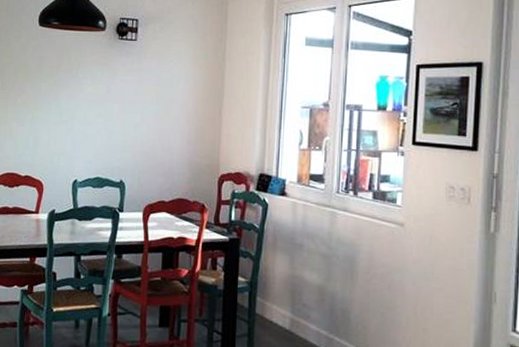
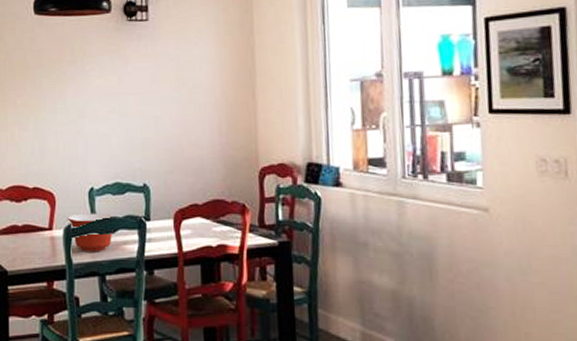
mixing bowl: none [52,201,95,235] -> present [67,213,117,252]

